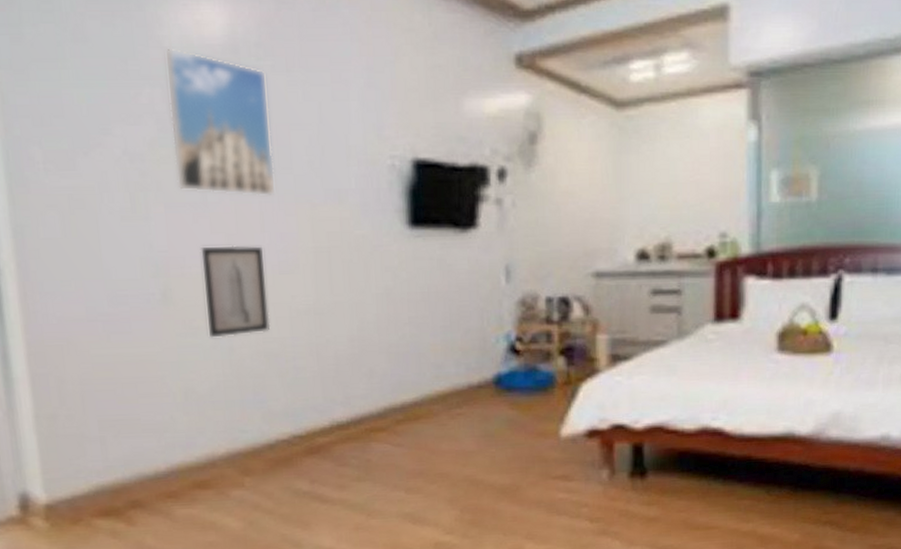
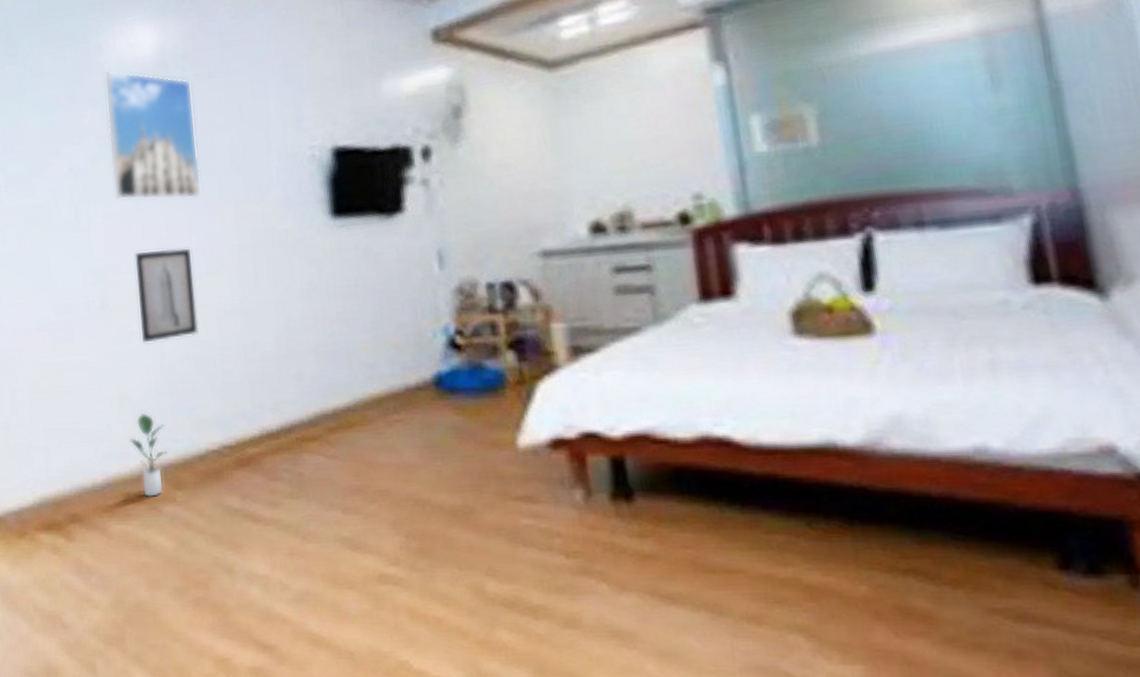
potted plant: none [195,404,236,484] -> present [129,412,168,498]

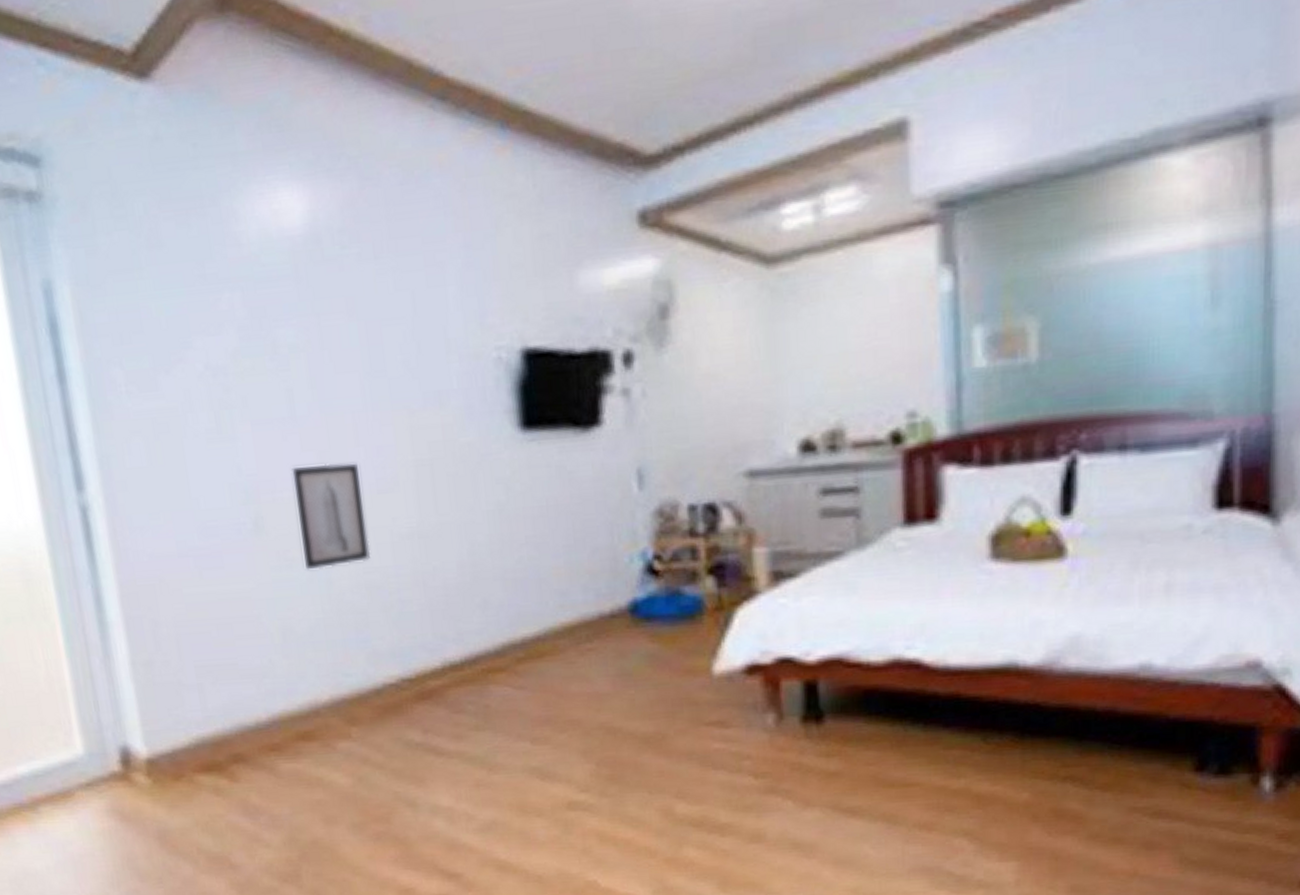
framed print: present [104,70,203,201] -> none [242,243,370,406]
potted plant: present [129,412,168,498] -> none [296,645,340,735]

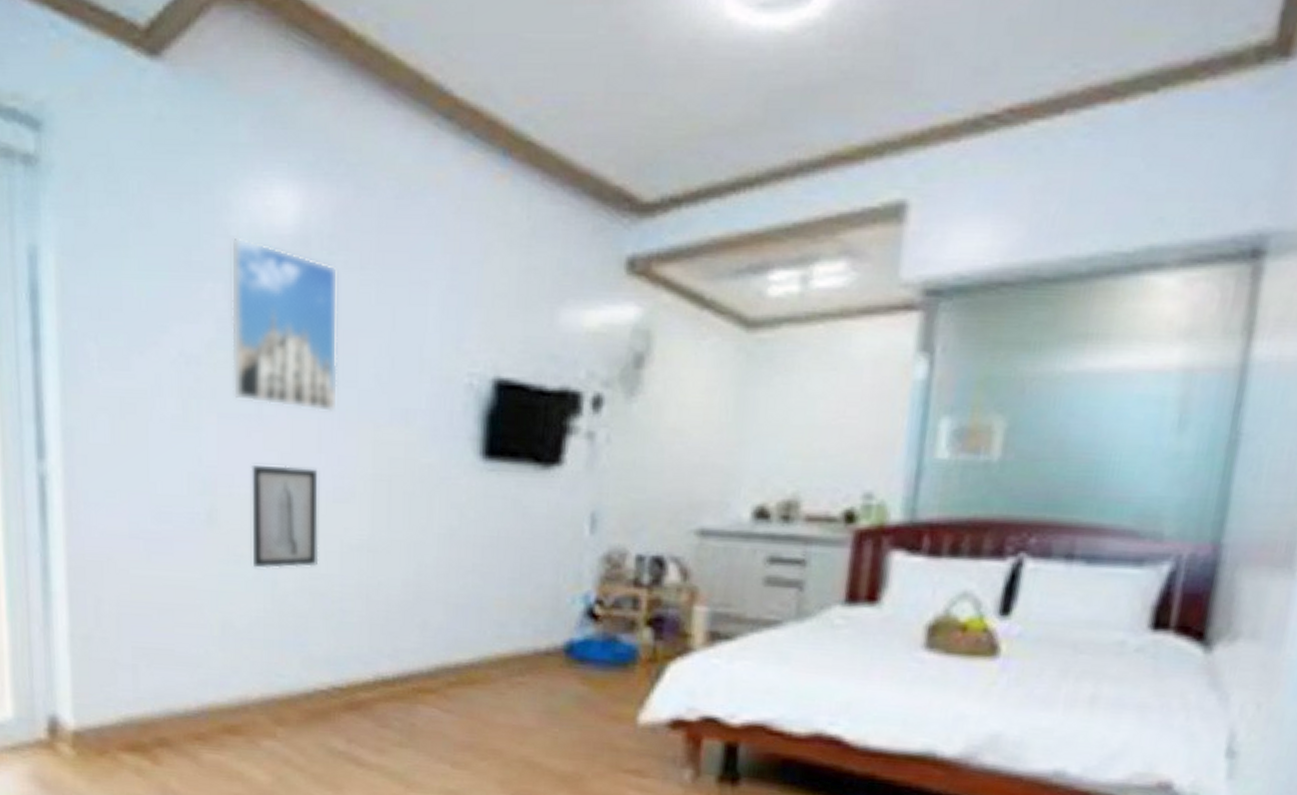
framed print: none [242,243,370,406] -> present [230,237,339,413]

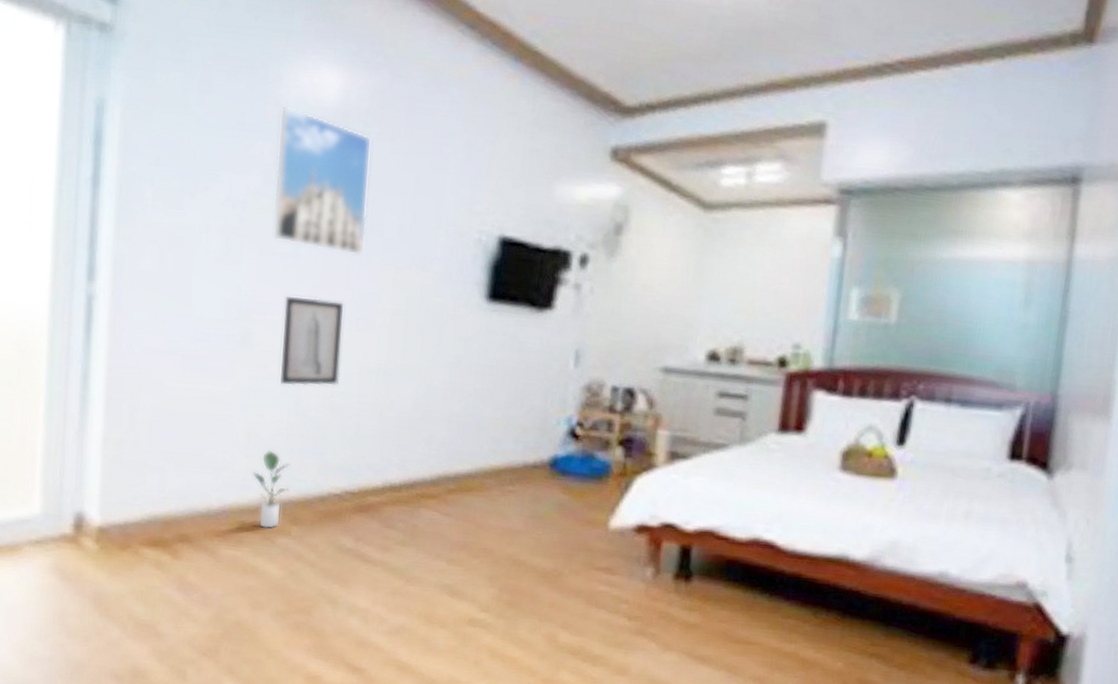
potted plant: none [230,642,272,731] -> present [252,449,291,529]

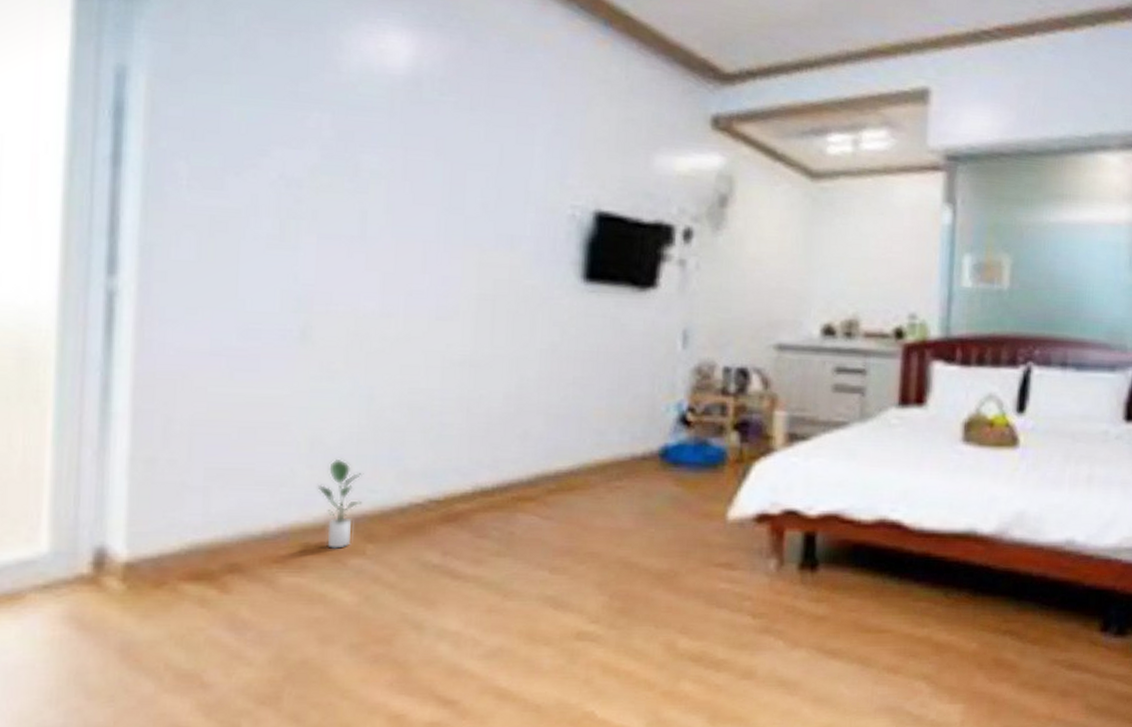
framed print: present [272,106,373,256] -> none [335,73,449,237]
wall art: present [280,297,344,386] -> none [348,284,421,384]

